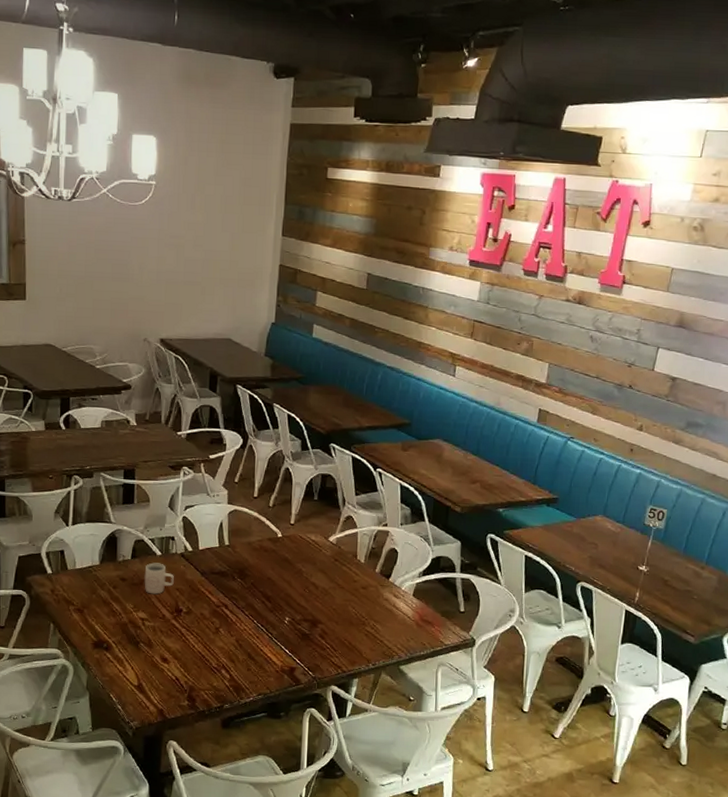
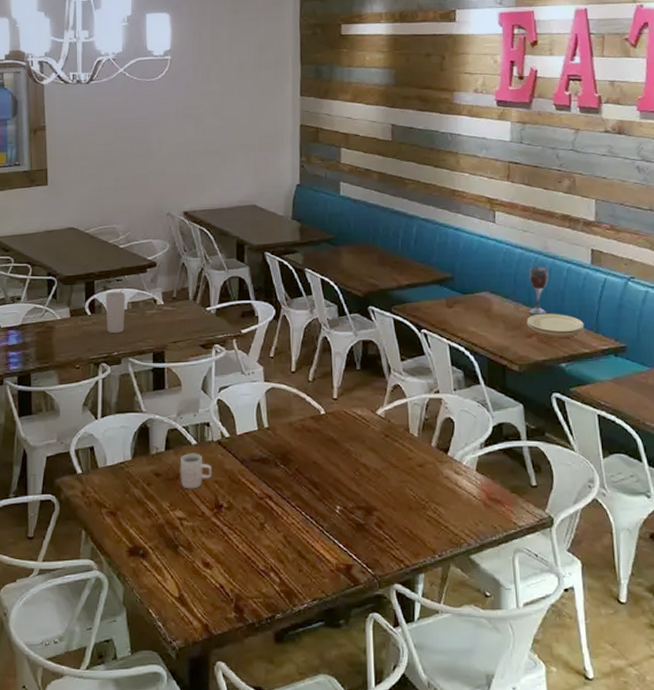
cup: none [80,405,100,449] -> present [105,286,126,333]
plate: none [472,463,524,487] -> present [526,313,585,338]
cup: none [475,420,499,464] -> present [528,266,549,315]

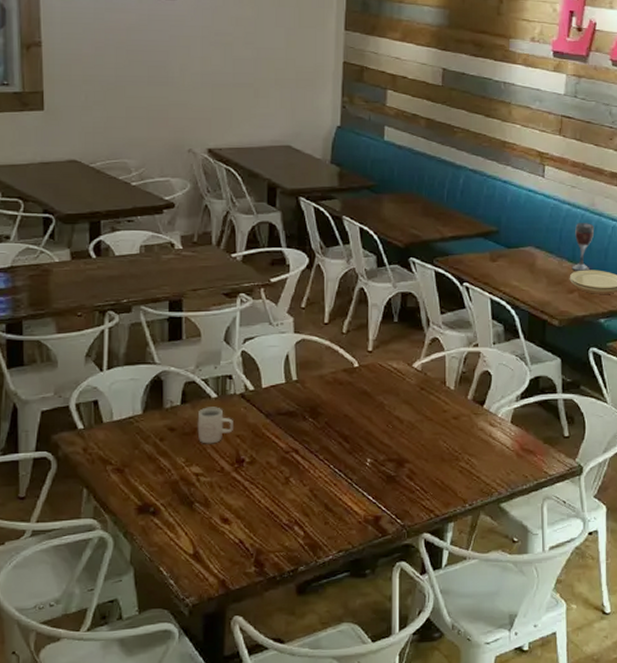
cup: present [105,286,126,333] -> none [114,228,138,278]

